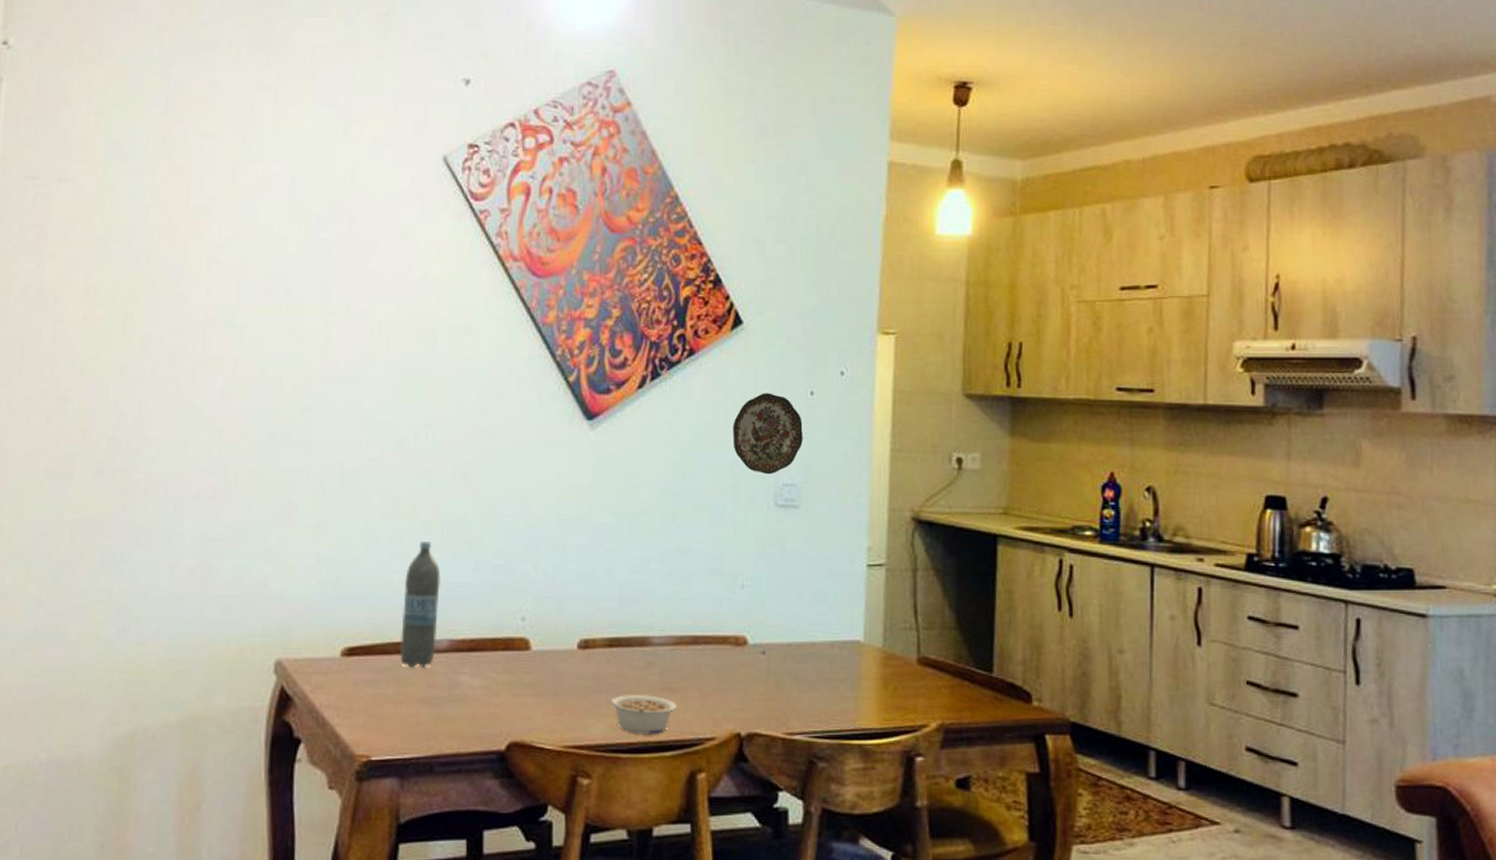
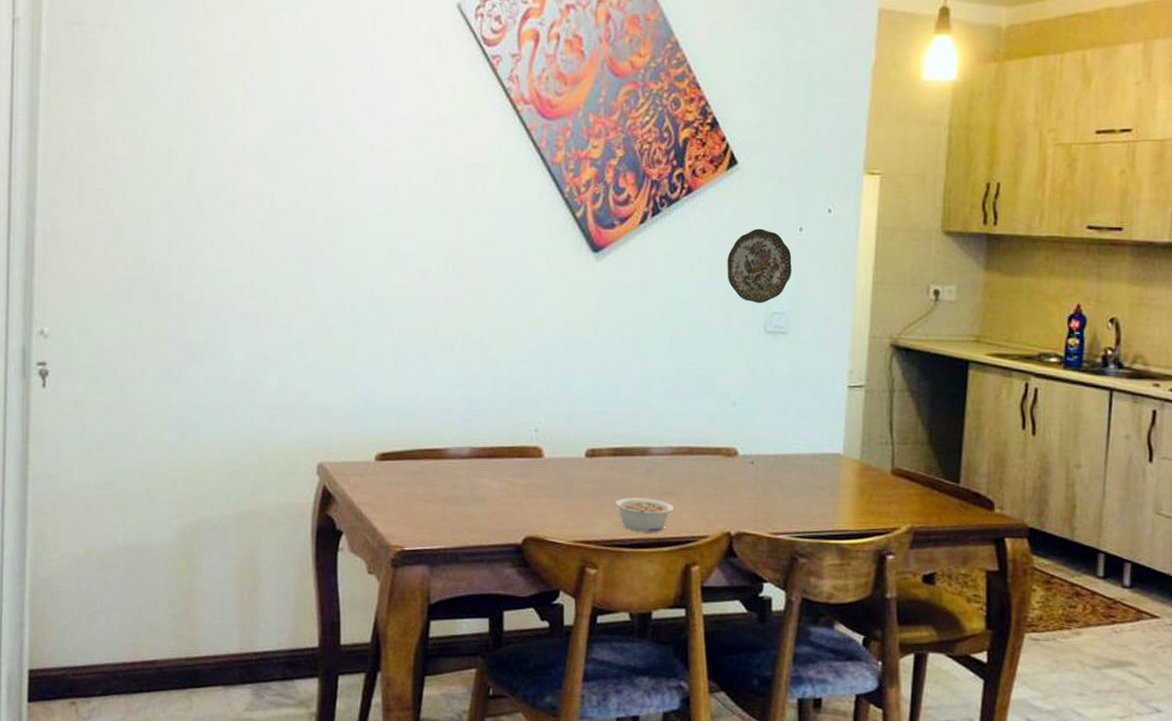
water bottle: present [399,540,441,668] -> none [427,360,462,472]

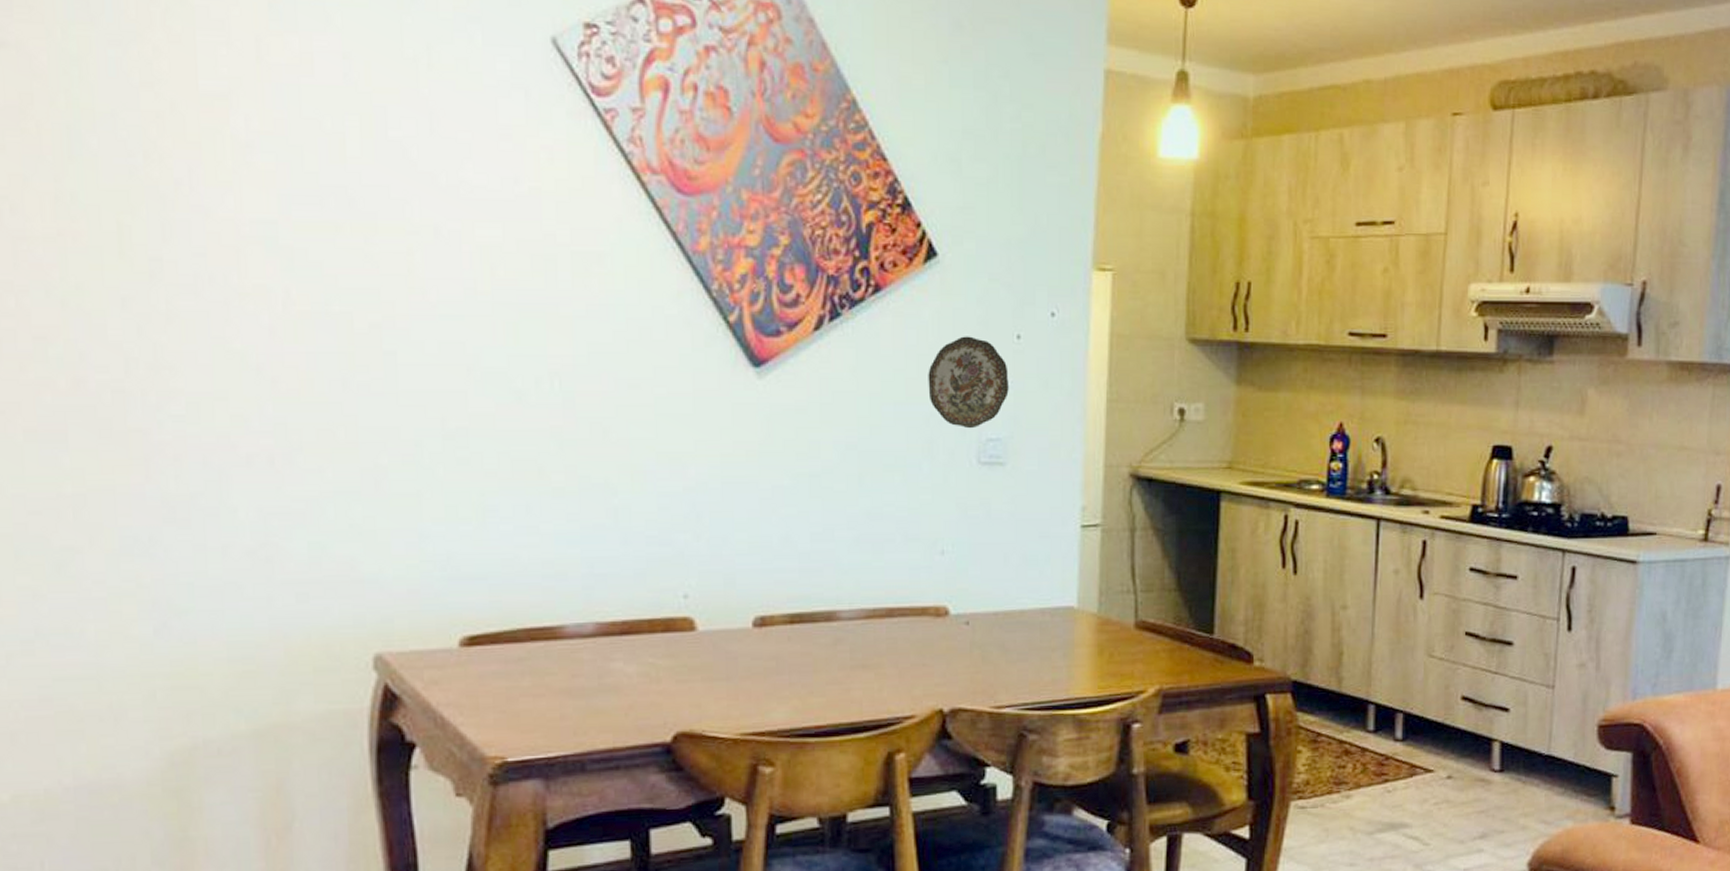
legume: present [614,497,675,532] -> none [793,674,871,717]

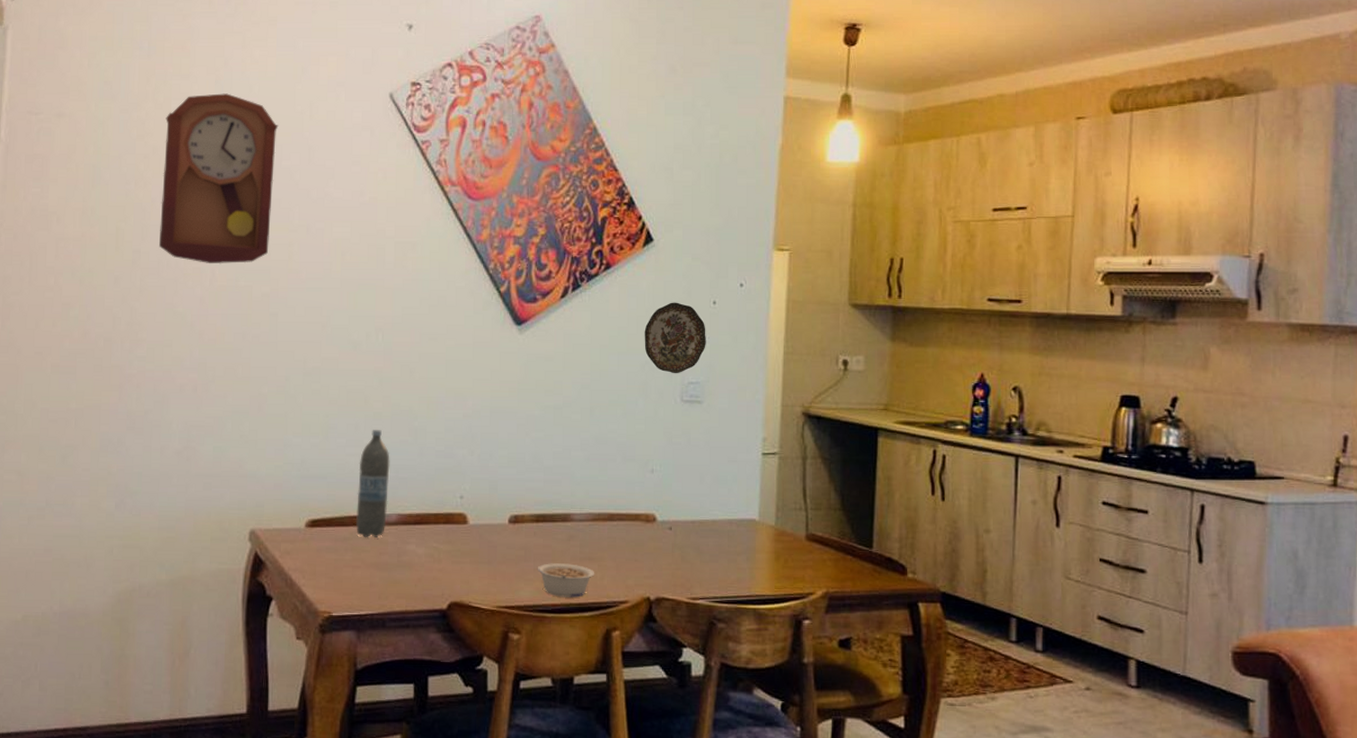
pendulum clock: none [188,23,379,280] -> present [159,93,279,264]
water bottle: none [533,510,581,657] -> present [355,429,390,538]
legume: none [793,674,871,717] -> present [537,563,595,598]

